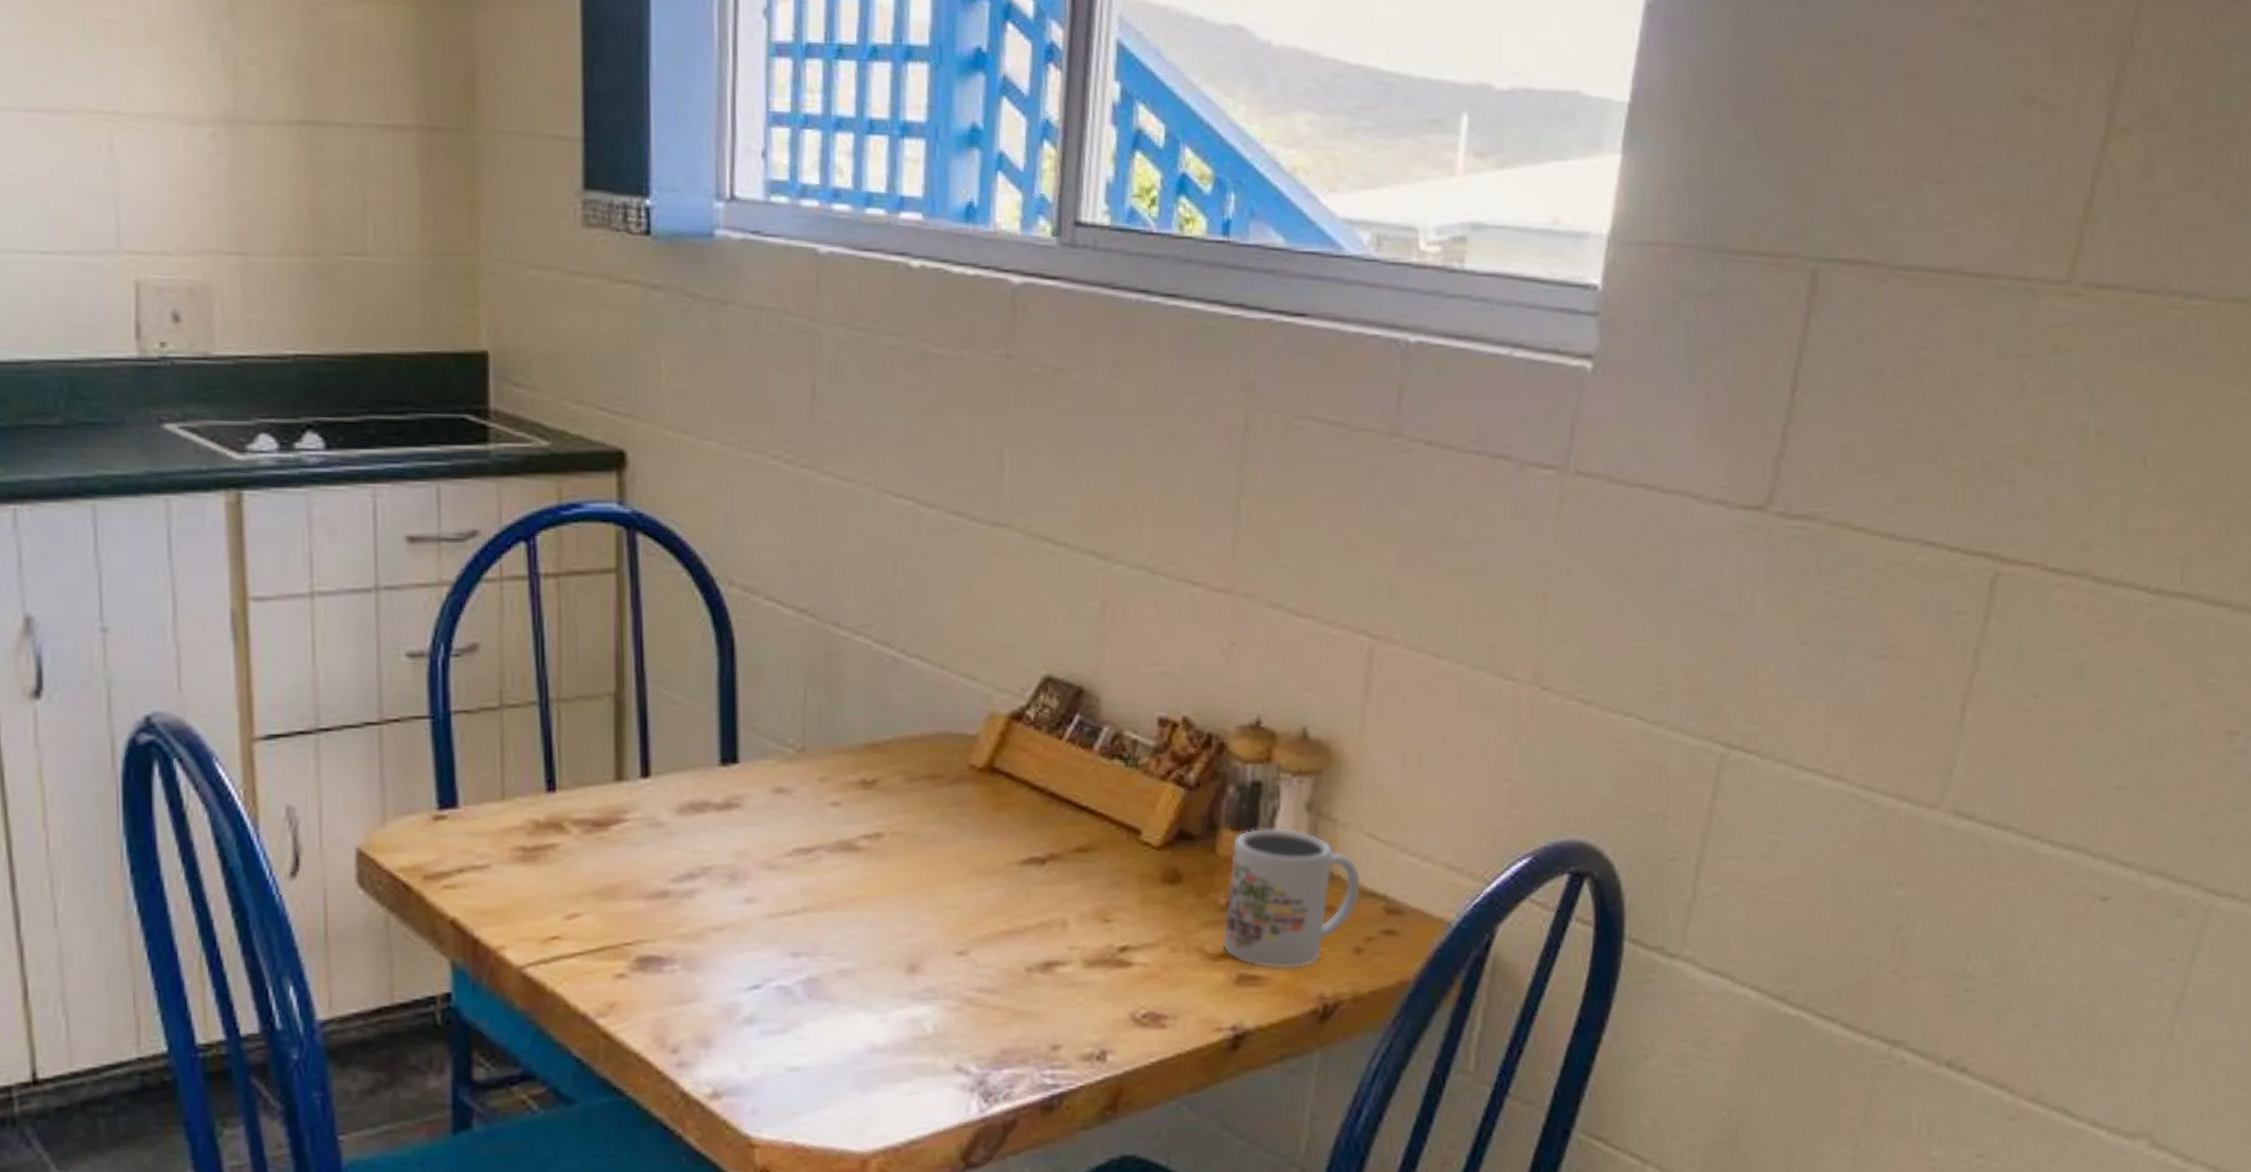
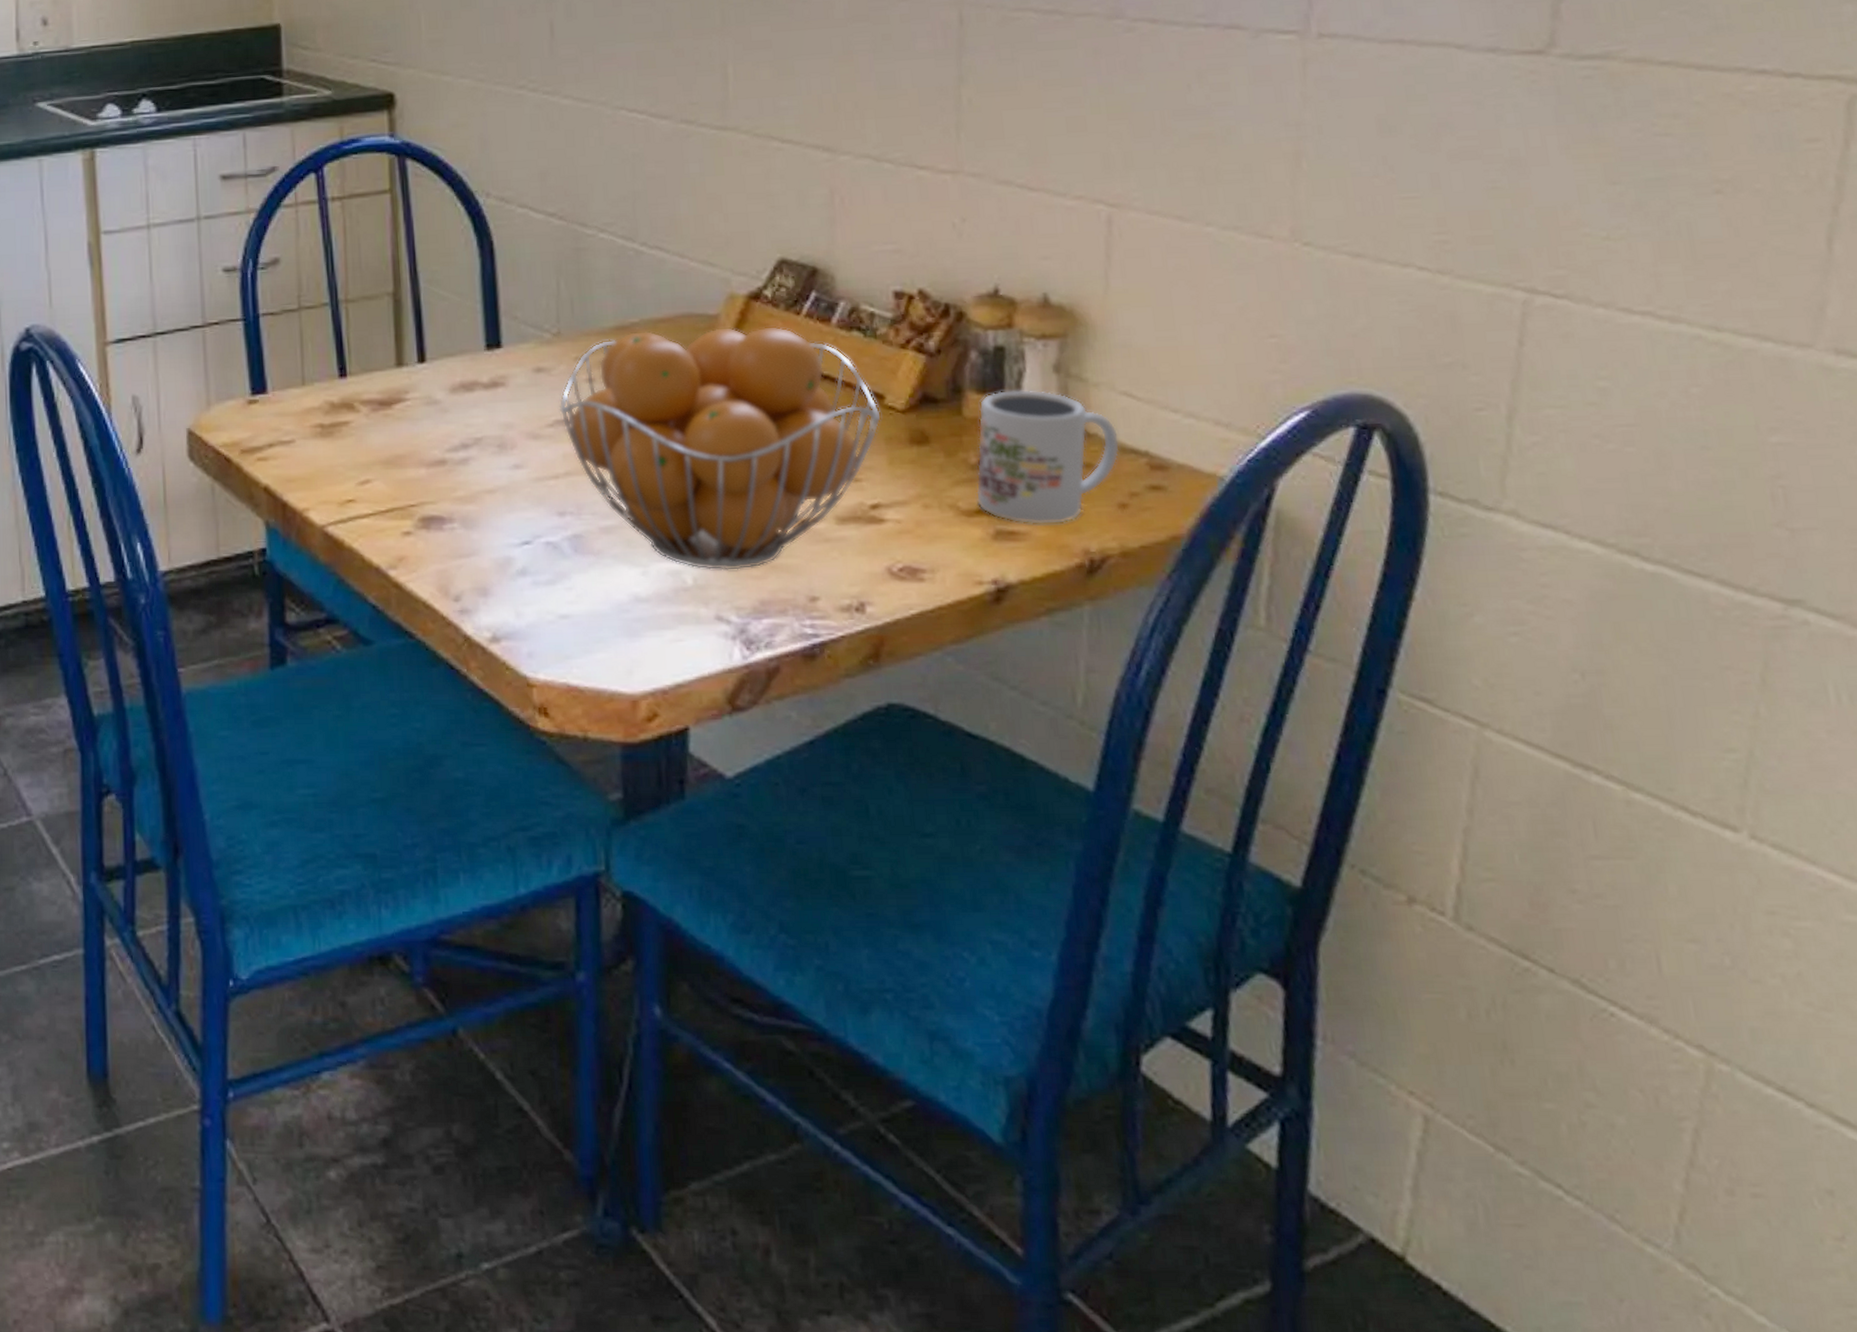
fruit basket: none [799,749,1136,1018] -> present [558,326,881,571]

